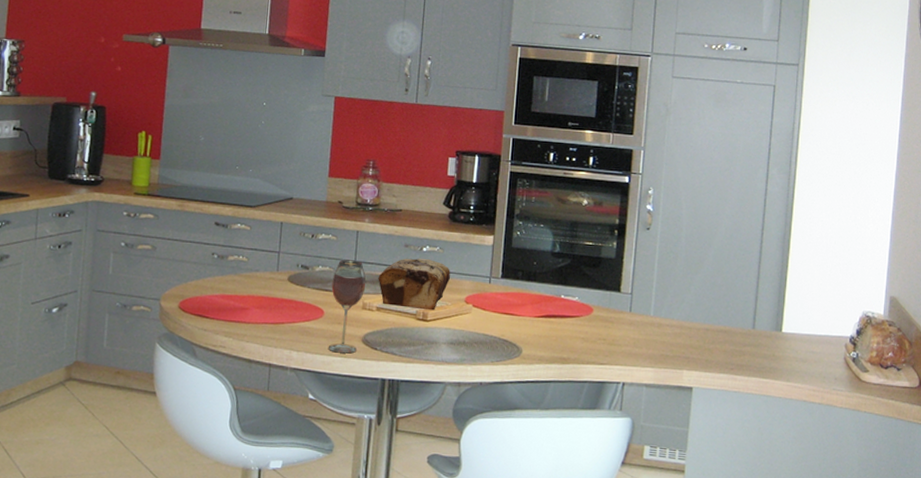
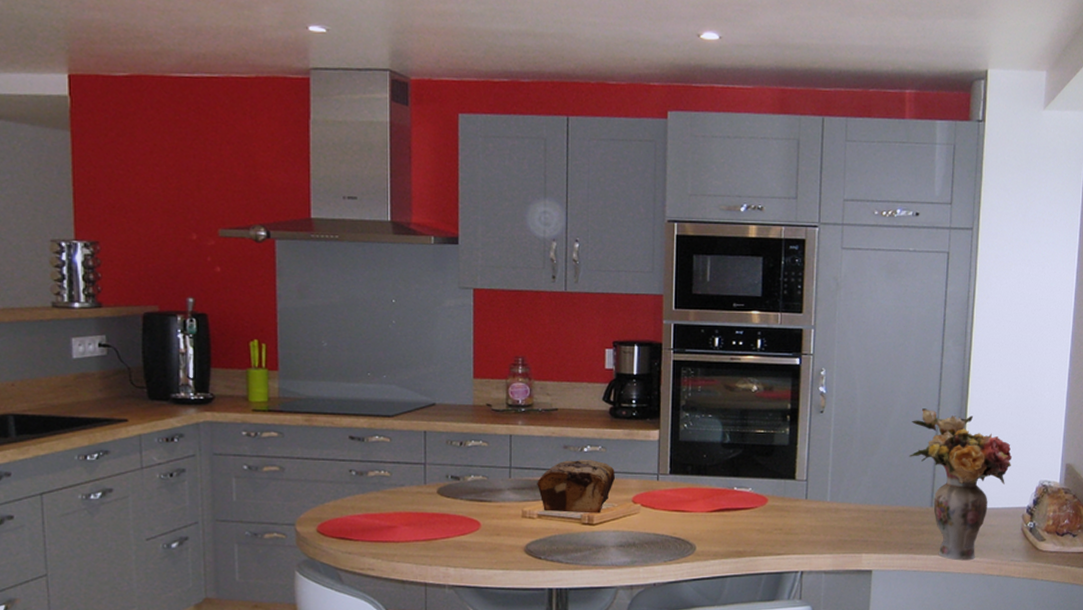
wineglass: present [328,259,366,354] -> none [486,466,524,566]
flower arrangement: none [731,232,836,386] -> present [908,408,1013,561]

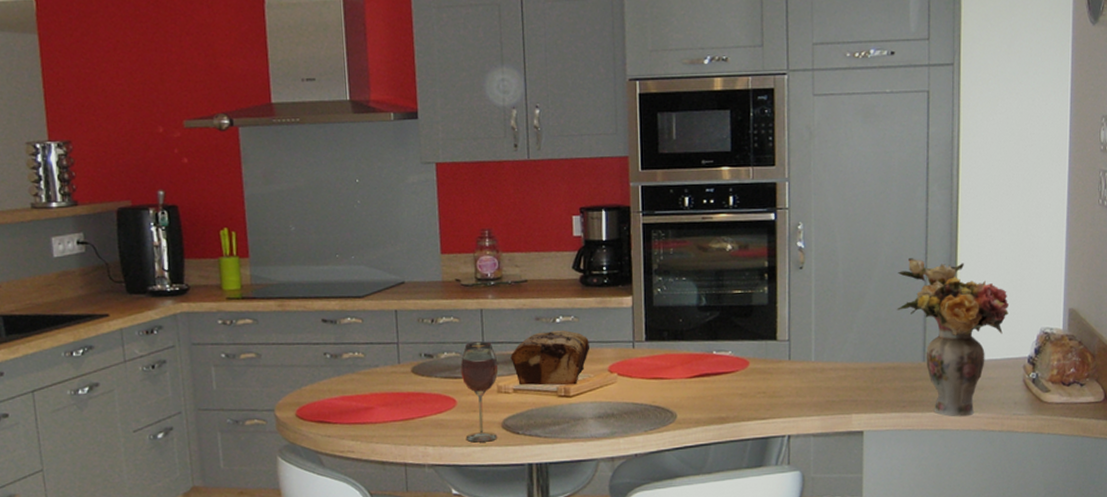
wineglass: none [486,466,524,566] -> present [460,341,499,443]

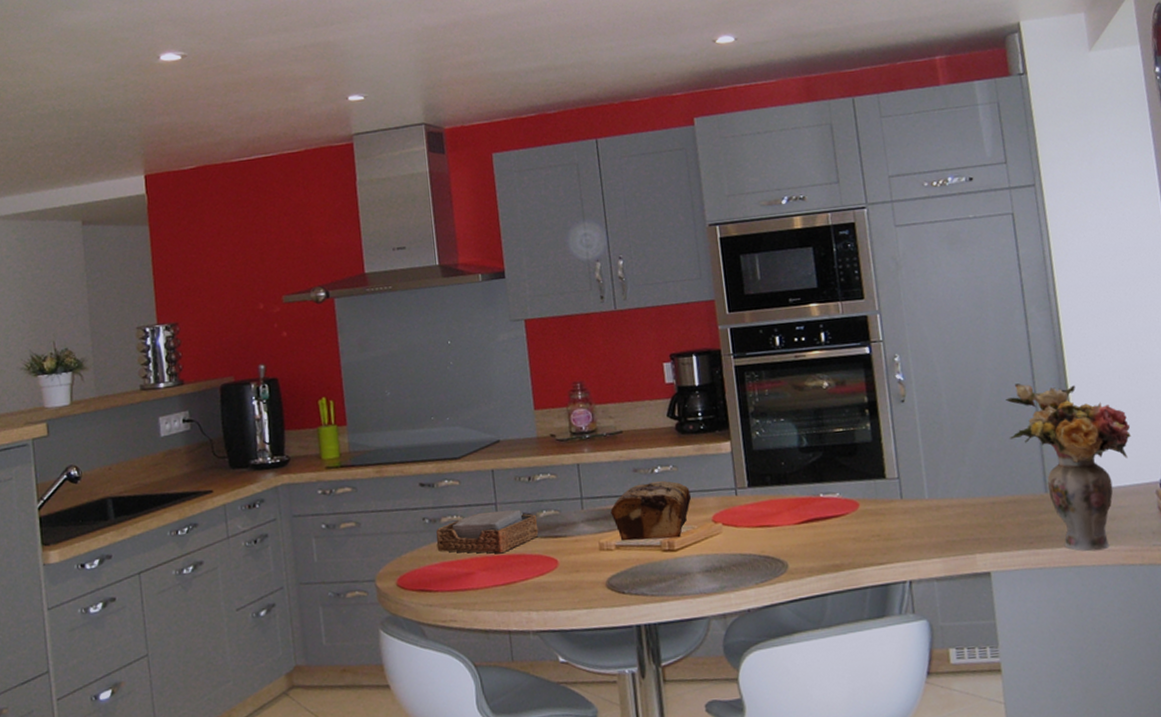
napkin holder: none [336,350,439,391] -> present [436,509,539,554]
wineglass: present [460,341,499,443] -> none [560,497,602,605]

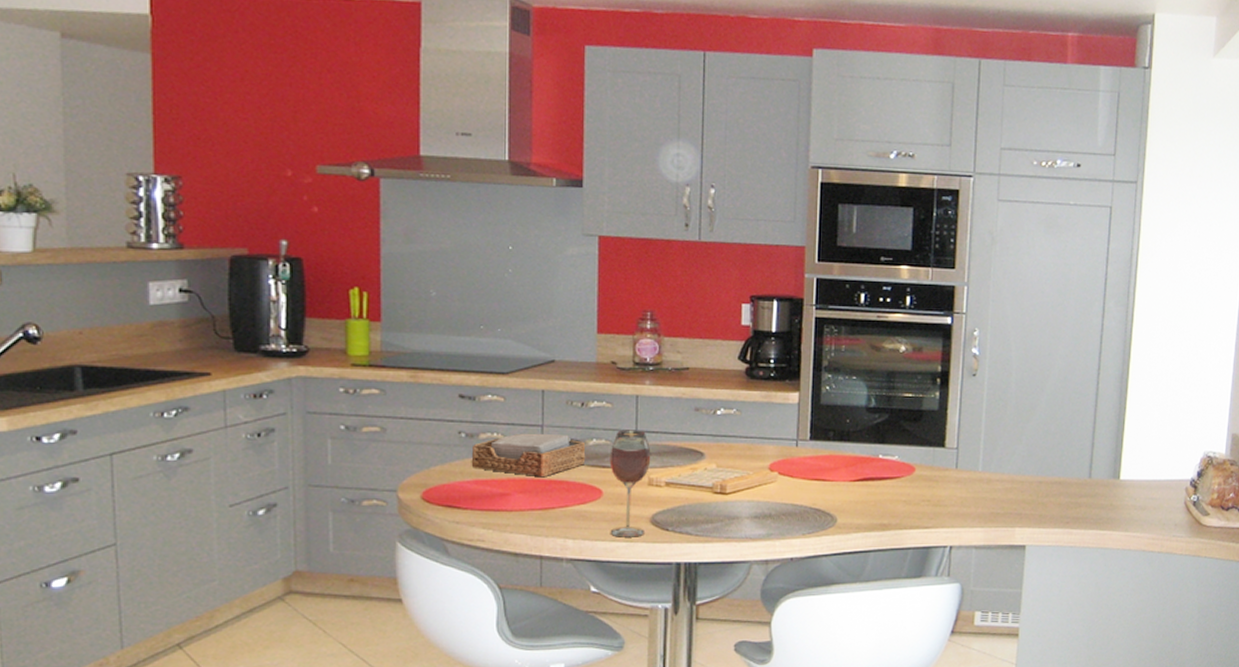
wineglass: none [560,497,602,605] -> present [609,430,651,537]
bread loaf: present [610,480,692,541] -> none [665,422,751,482]
flower arrangement: present [1006,383,1131,552] -> none [1066,373,1176,536]

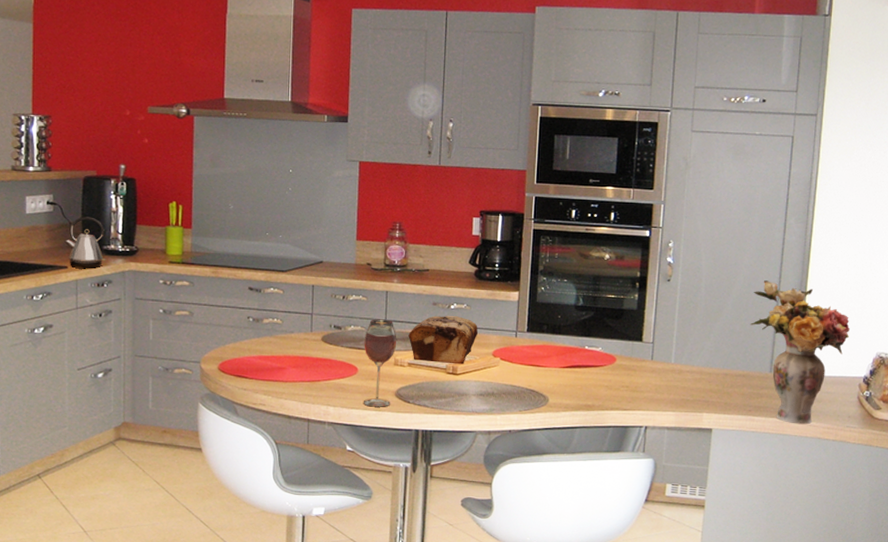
kettle: none [206,308,265,376] -> present [64,216,106,269]
napkin holder: present [471,433,586,478] -> none [256,319,346,356]
bread loaf: none [665,422,751,482] -> present [408,315,479,365]
flower arrangement: none [1066,373,1176,536] -> present [750,280,851,425]

